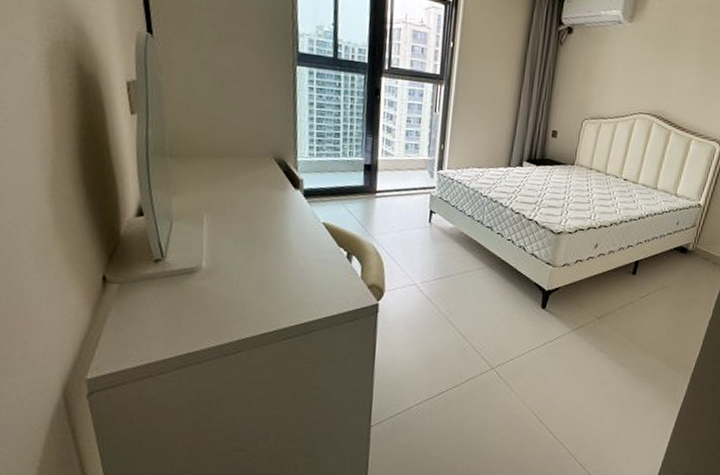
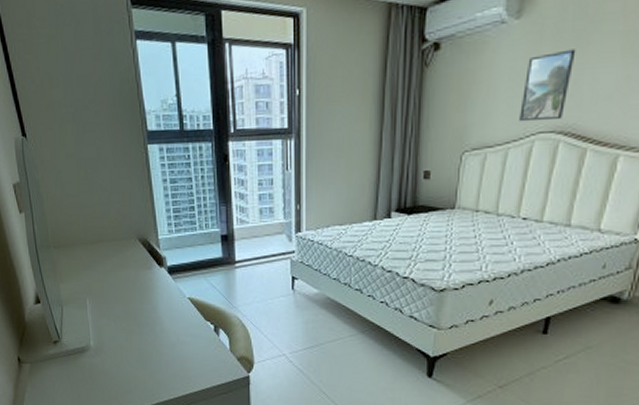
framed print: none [626,53,668,105] -> present [519,49,576,122]

